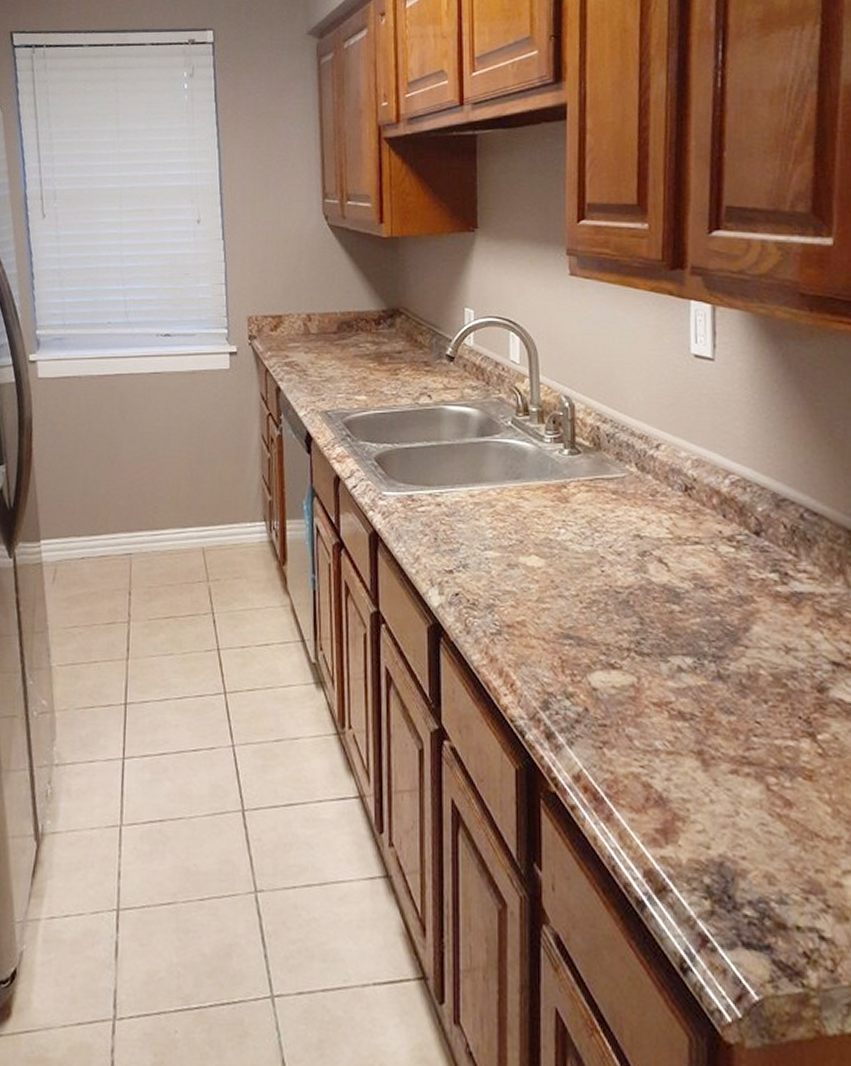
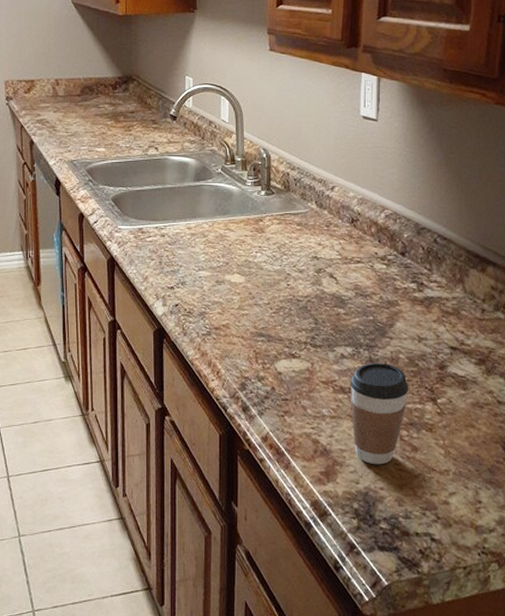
coffee cup: none [691,679,776,824] -> present [350,362,409,465]

